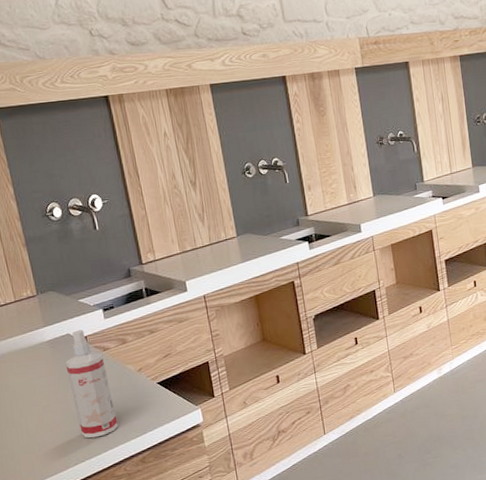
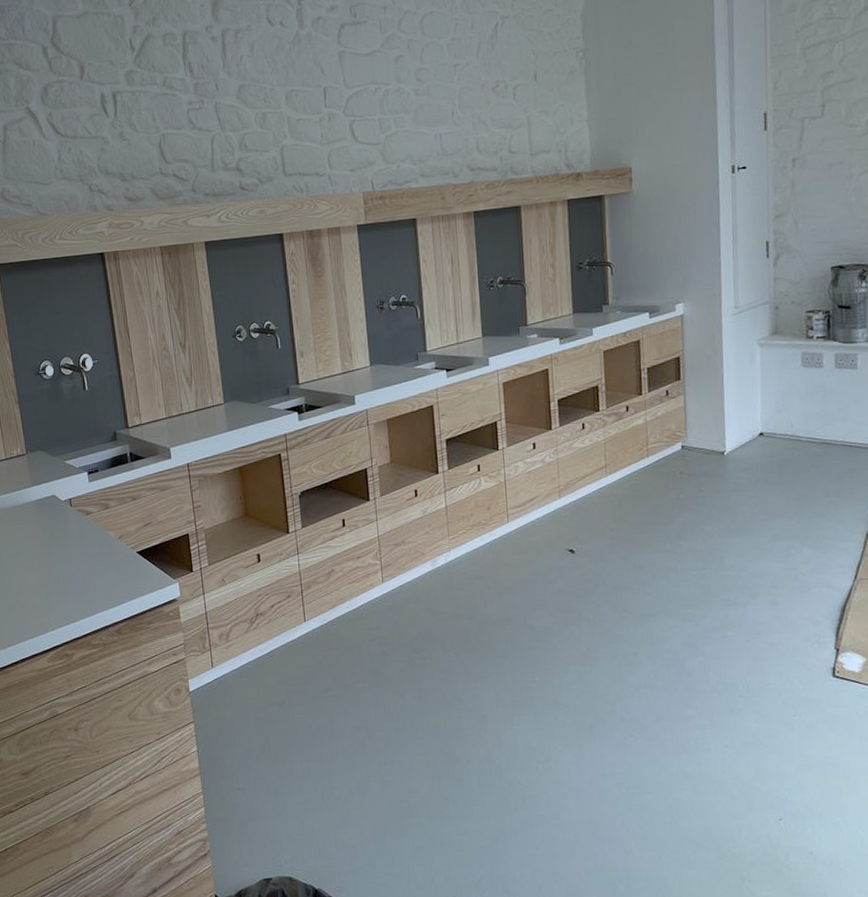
spray bottle: present [65,330,118,438] -> none [49,492,97,604]

